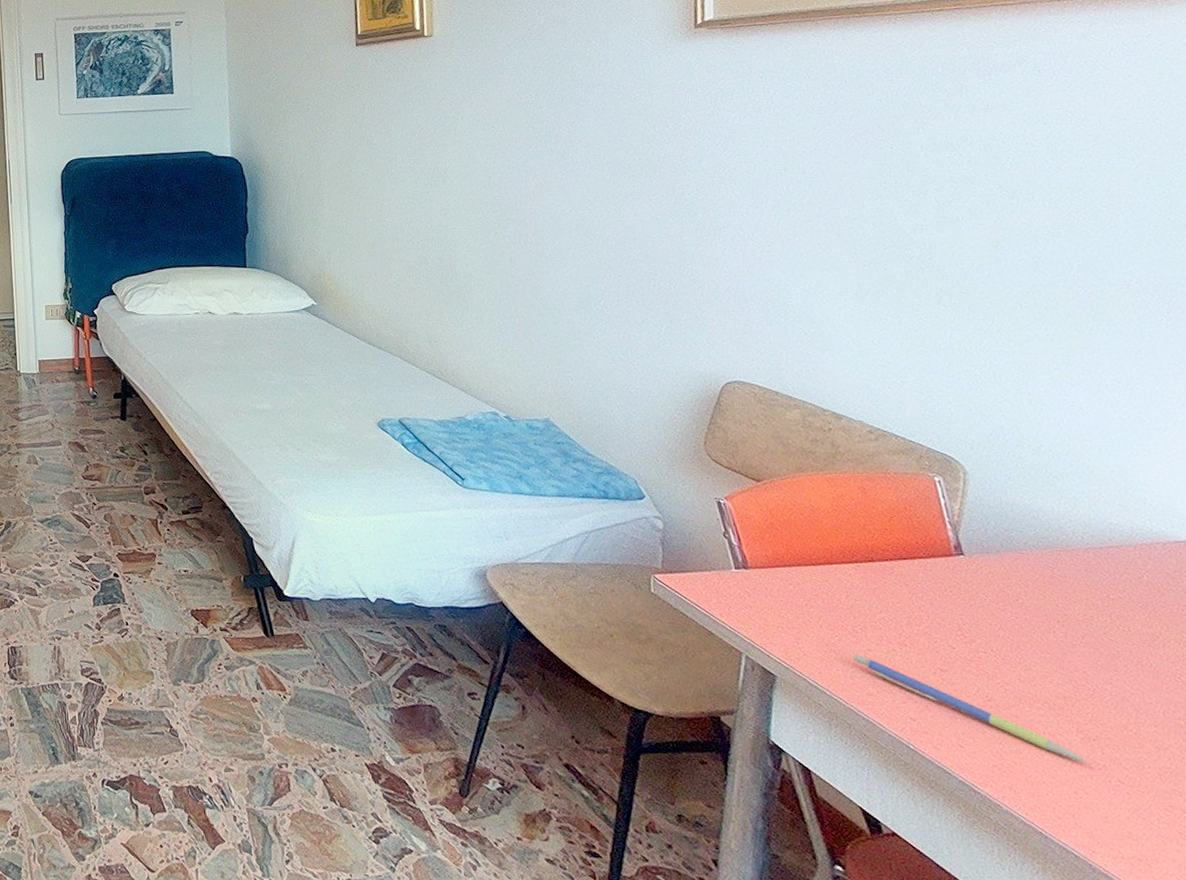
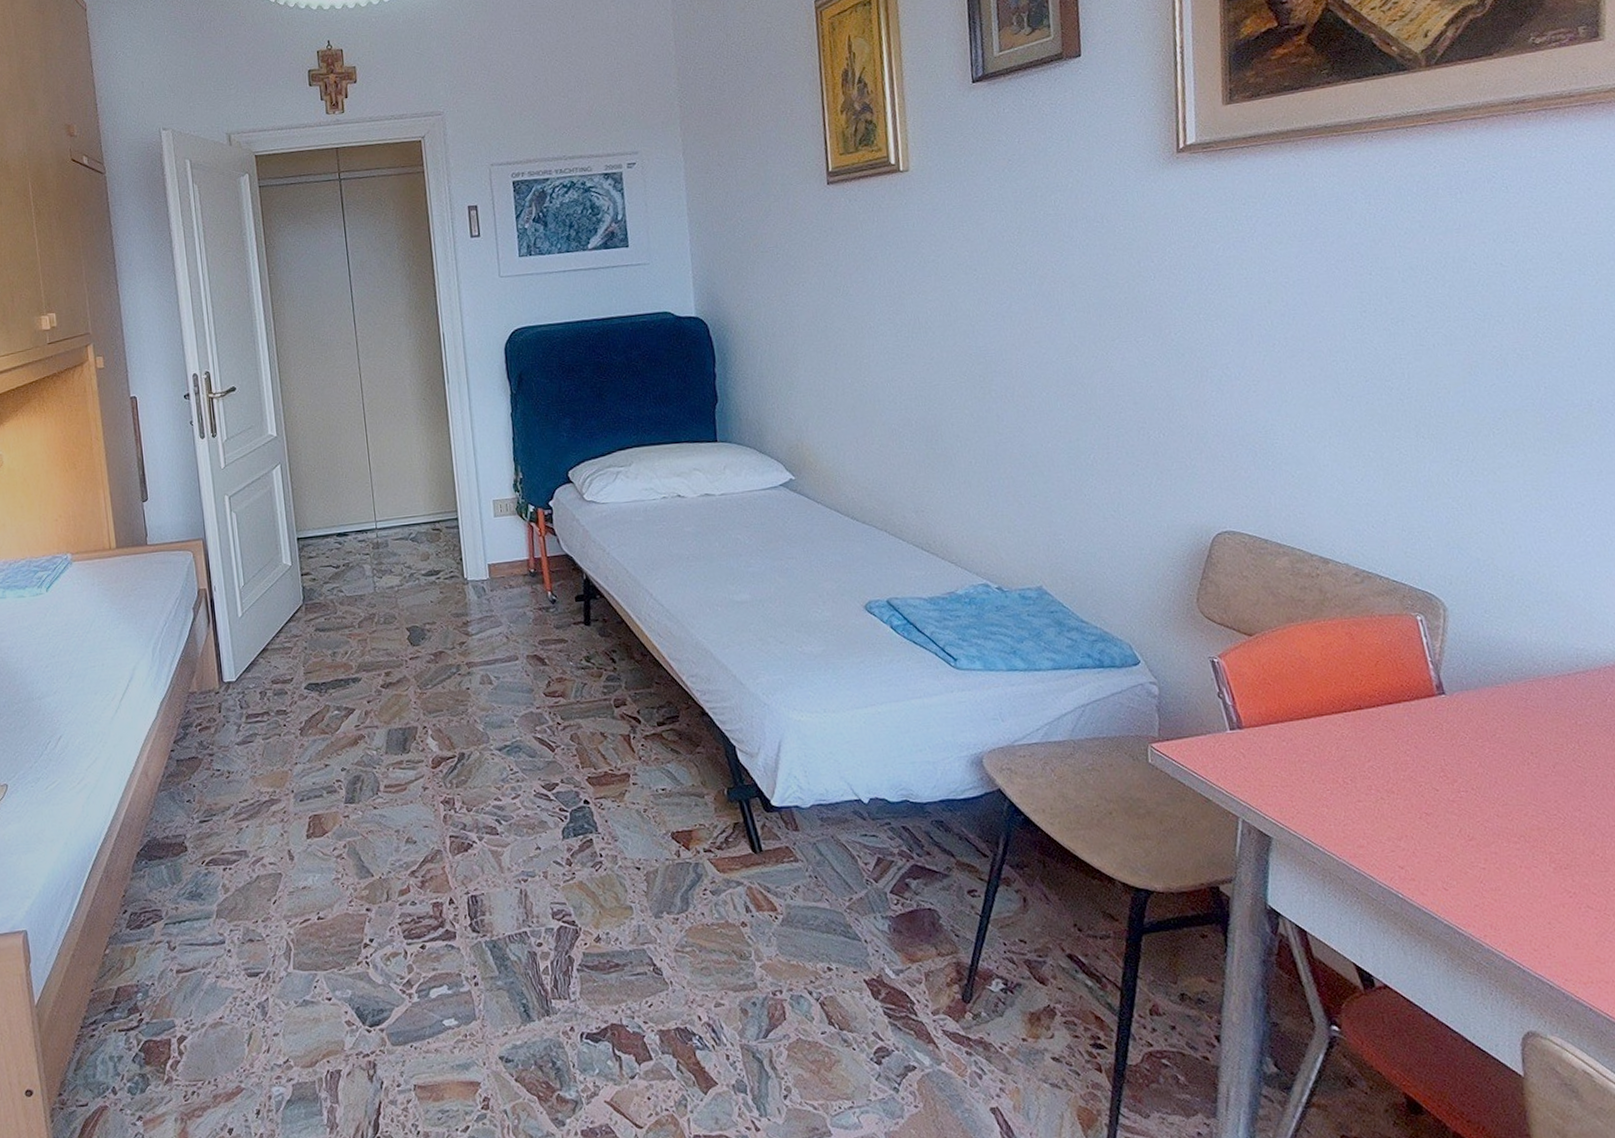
pen: present [854,654,1087,763] -> none [1345,806,1560,892]

